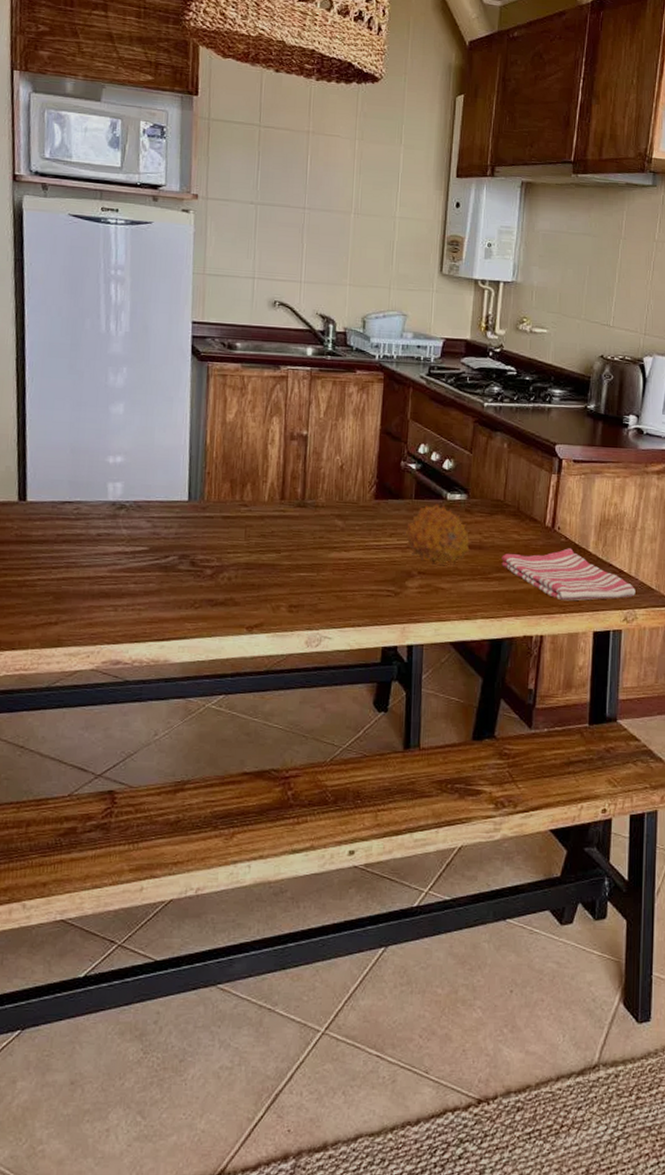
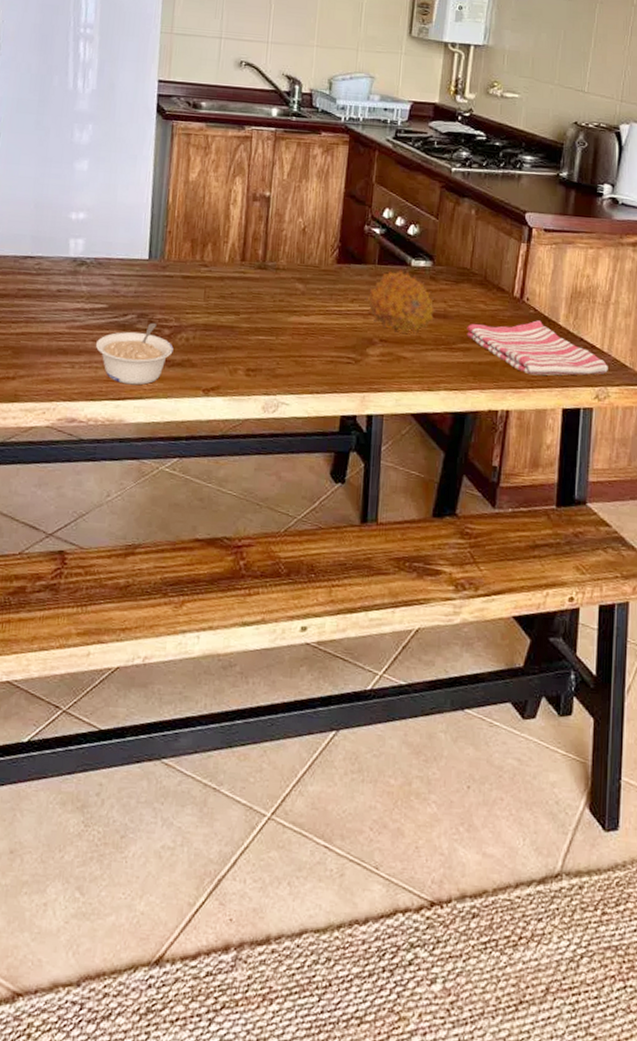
legume: none [137,563,216,626] -> present [95,322,173,385]

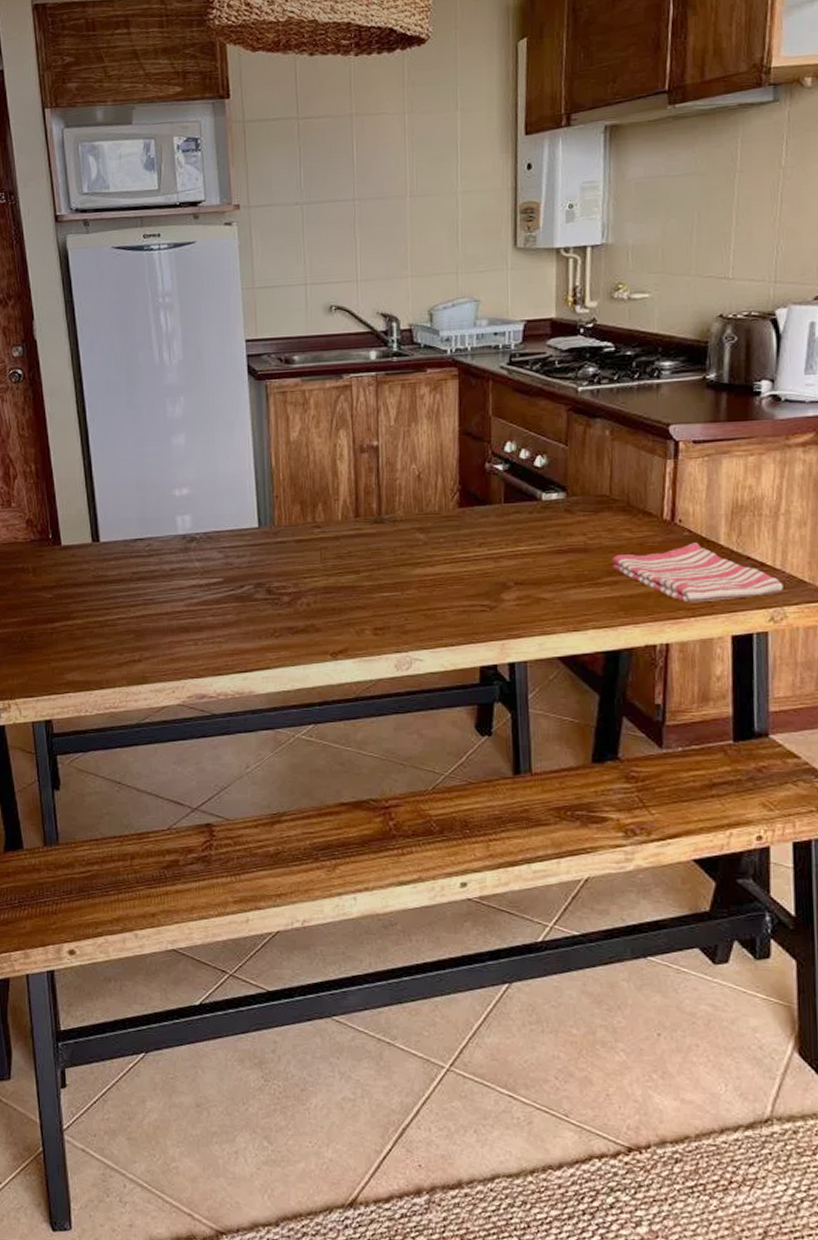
legume: present [95,322,173,385] -> none [215,591,295,656]
fruit: present [366,269,437,334] -> none [495,506,576,574]

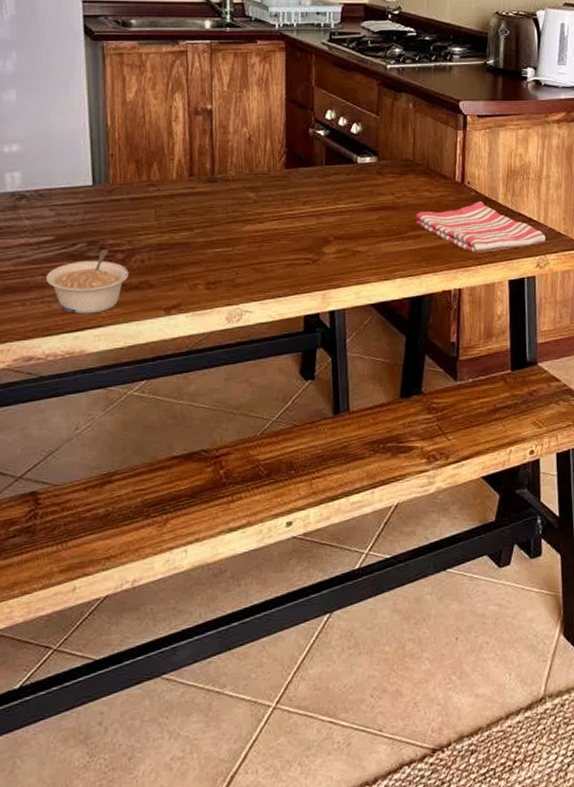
legume: none [215,591,295,656] -> present [45,248,129,315]

